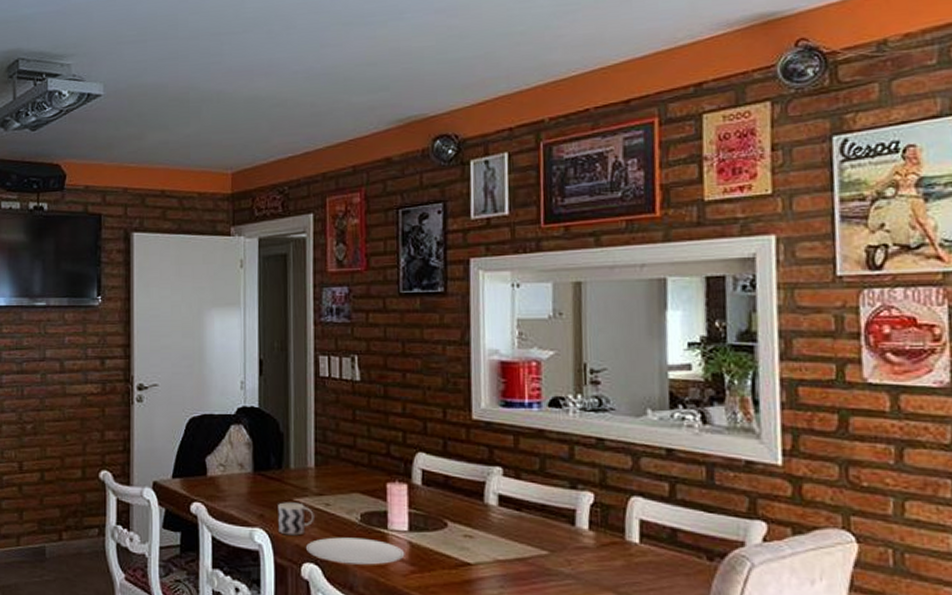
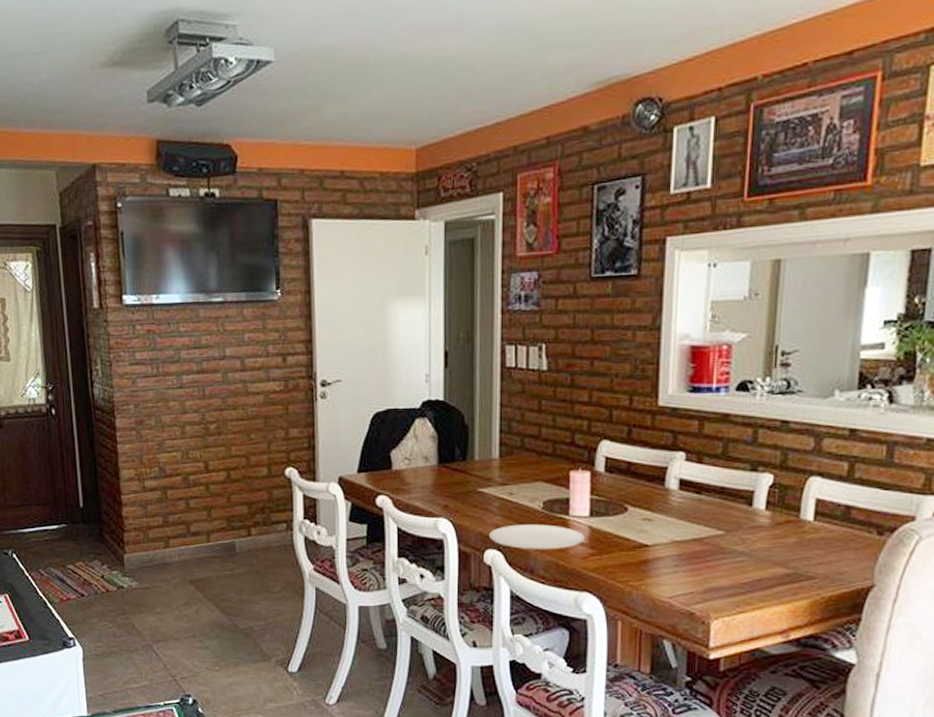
cup: present [277,502,314,536] -> none [461,492,498,524]

